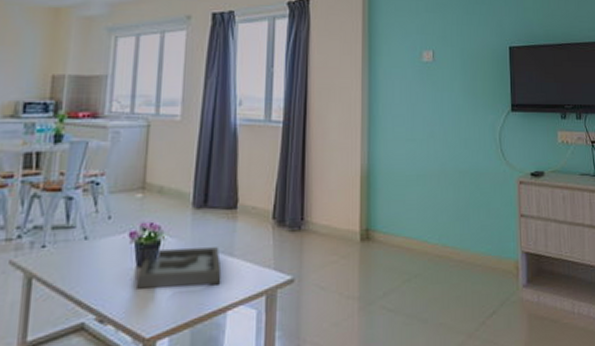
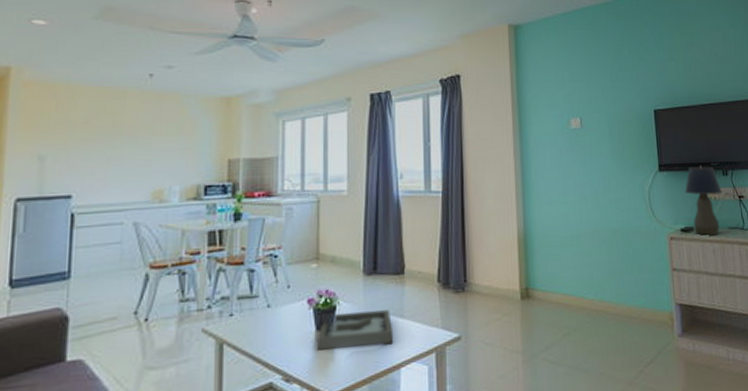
table lamp: none [536,107,575,182] -> present [684,165,722,236]

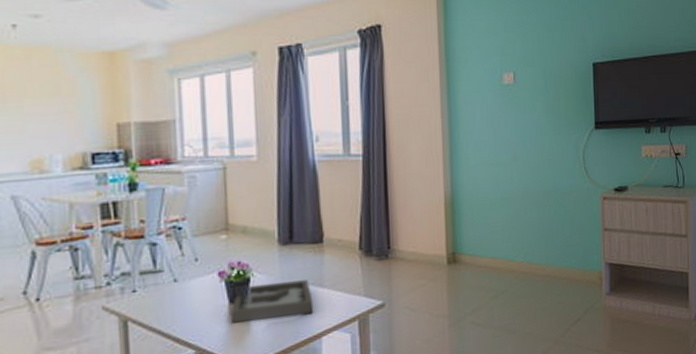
table lamp: present [684,165,722,236] -> none [620,122,659,195]

